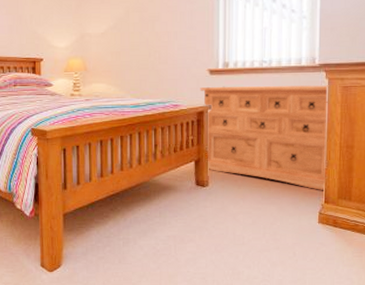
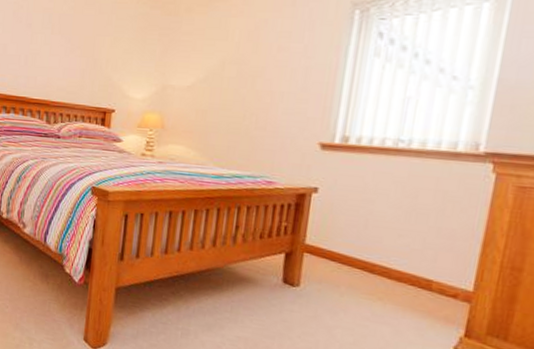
dresser: present [200,85,329,191] -> none [300,164,496,322]

